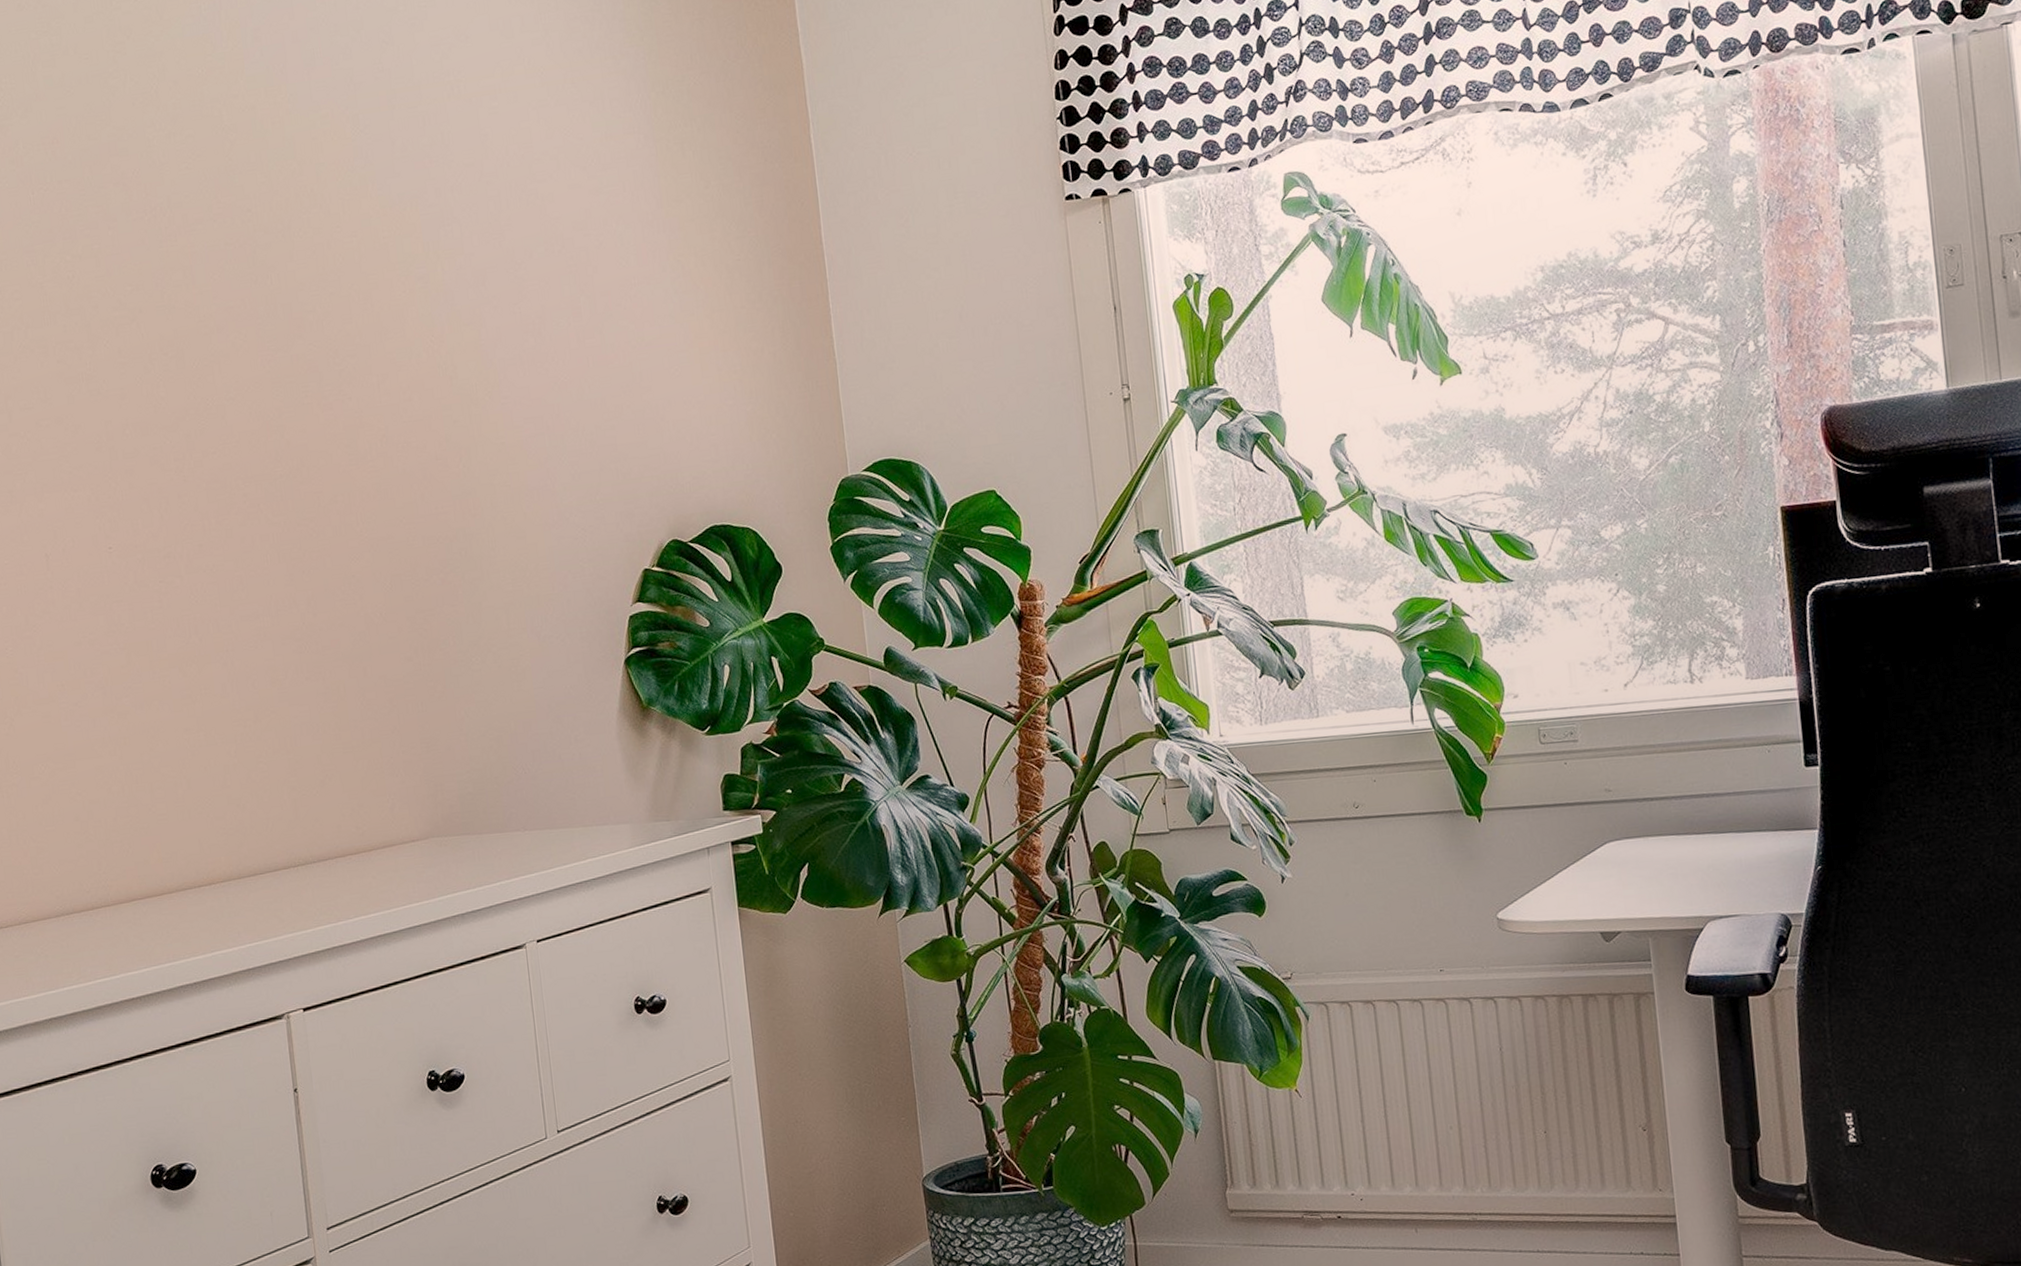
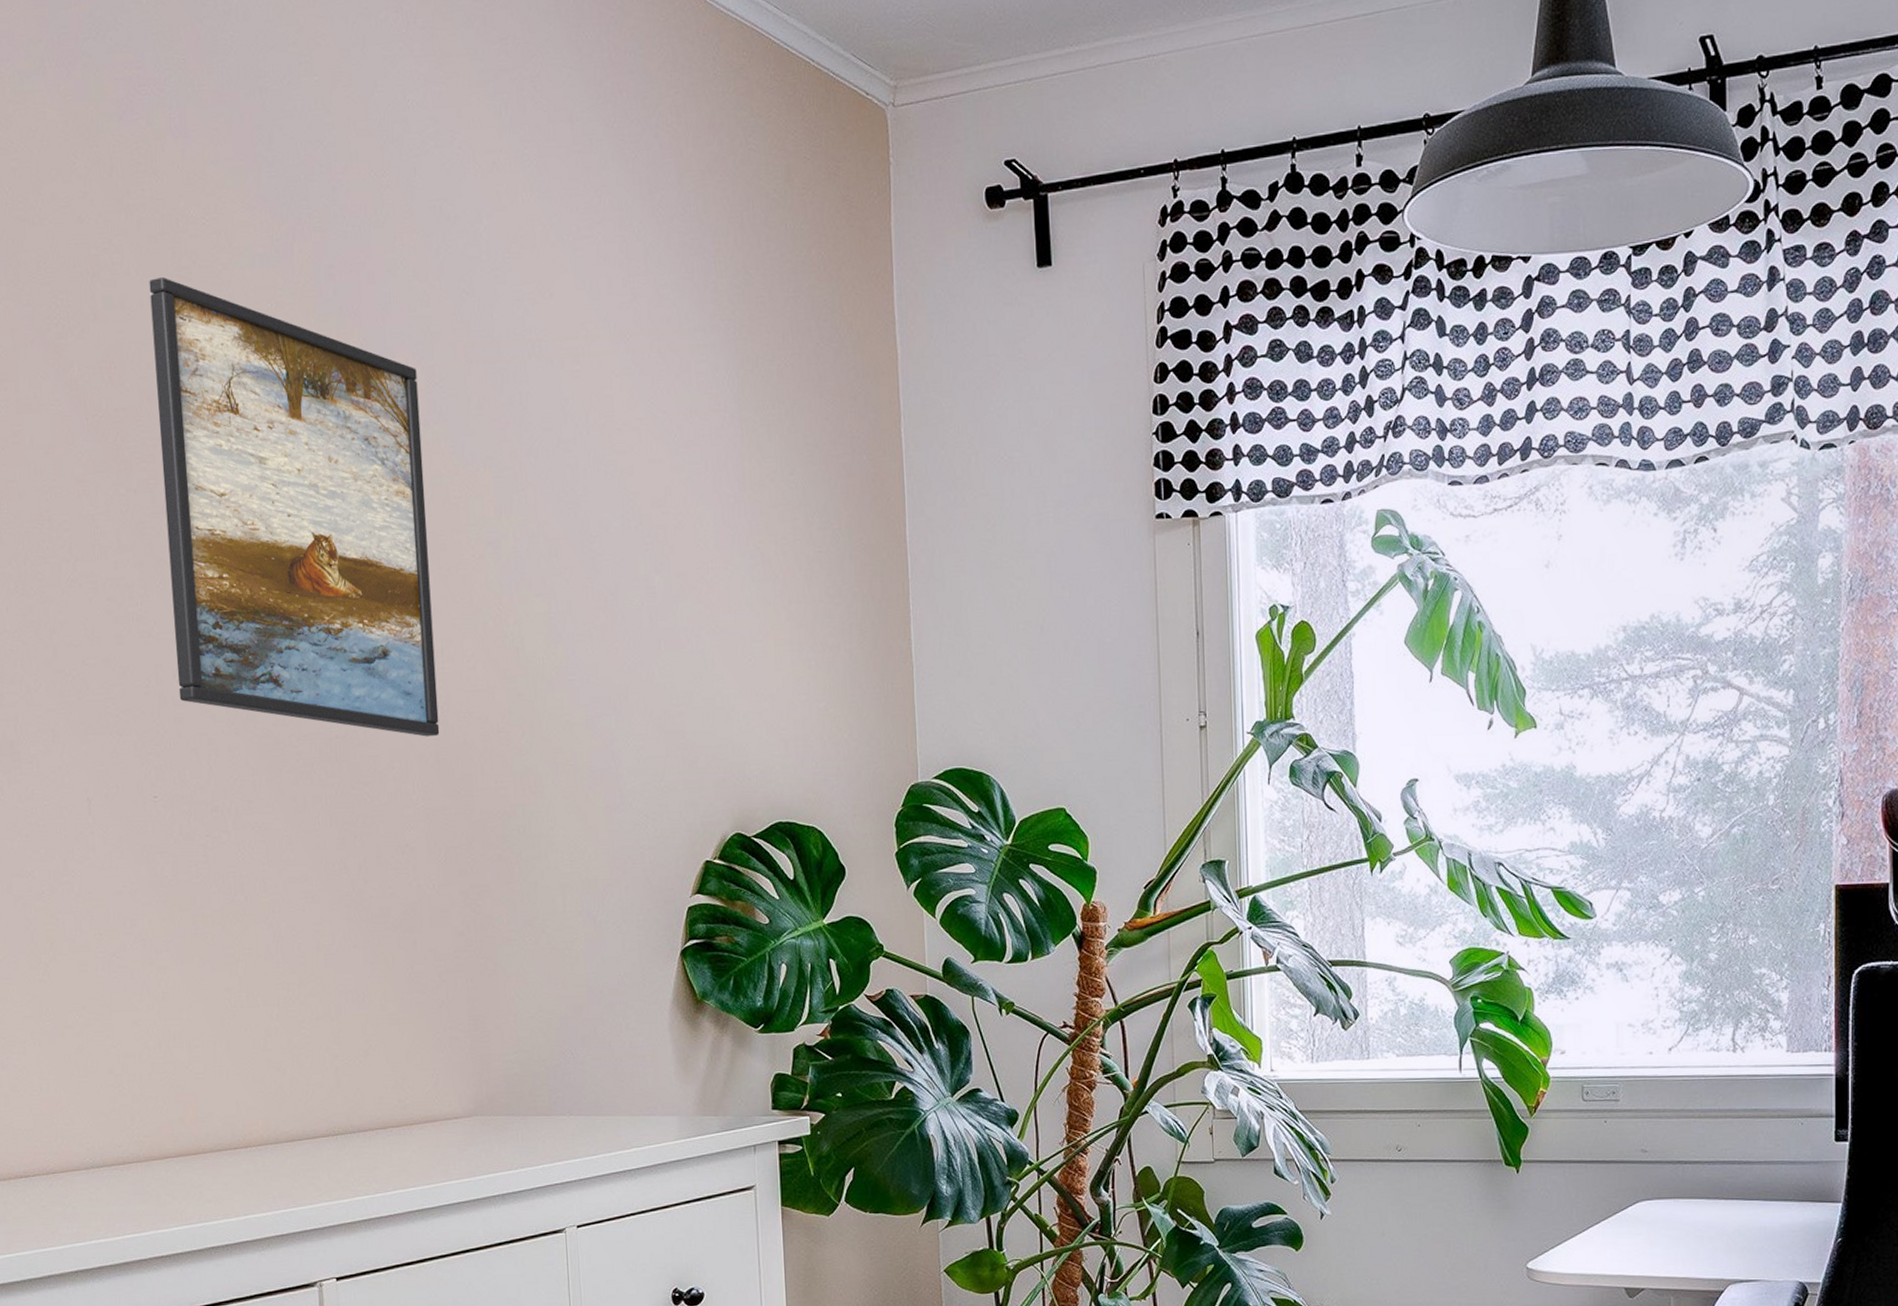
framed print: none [86,53,380,470] -> present [149,276,440,737]

